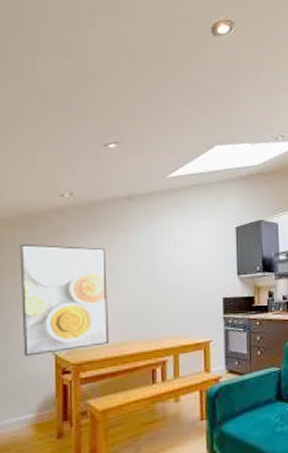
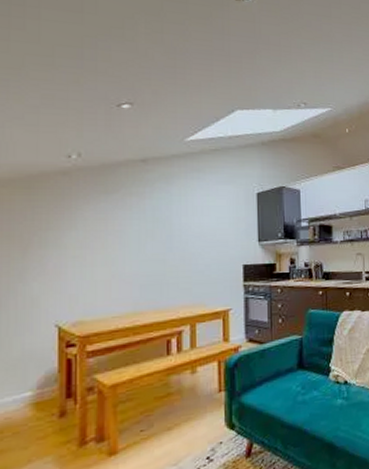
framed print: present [20,243,110,357] -> none [19,207,120,330]

